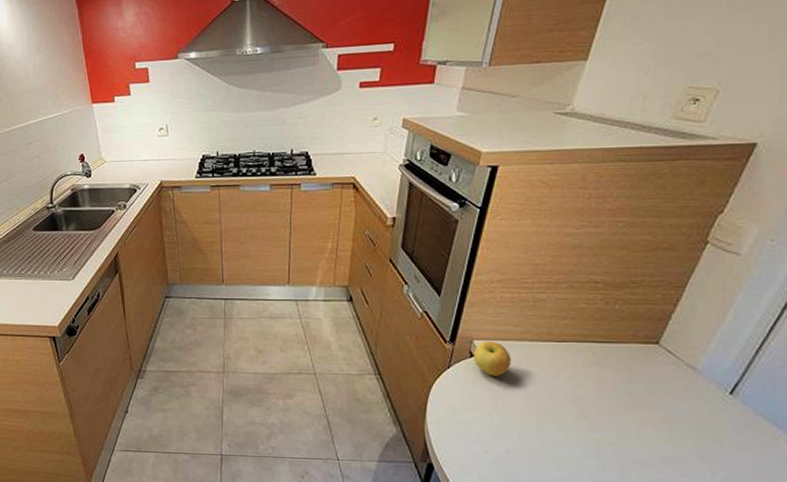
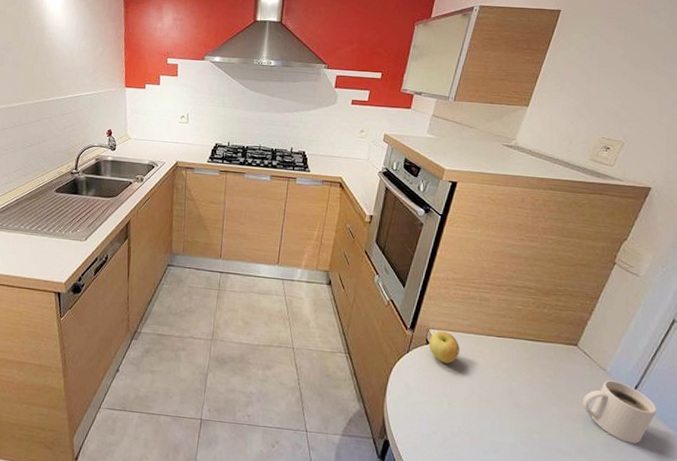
mug: none [666,380,764,449] -> present [582,380,658,444]

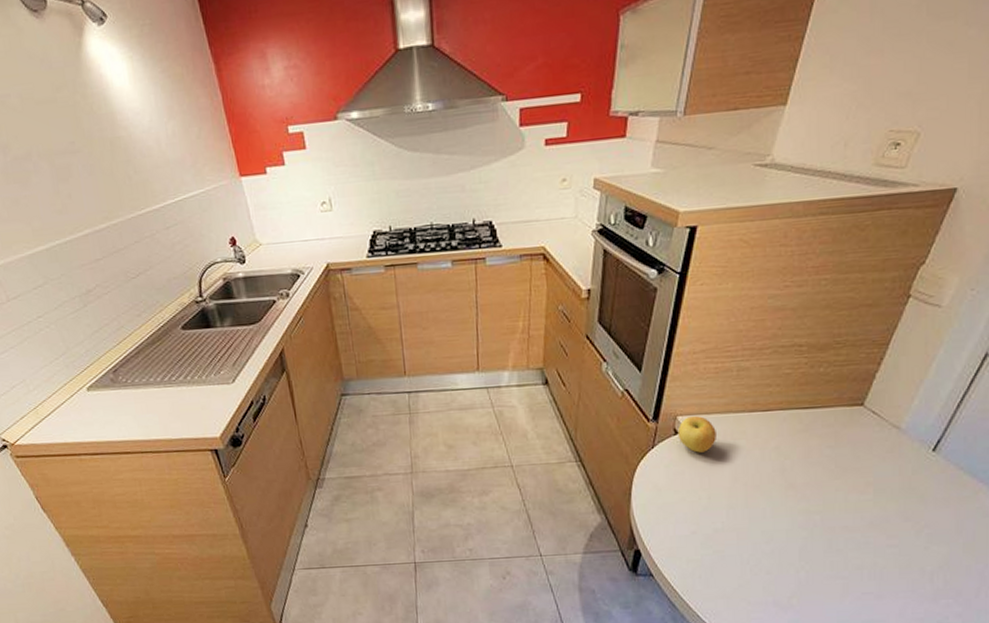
mug: present [582,380,658,444] -> none [871,438,965,507]

